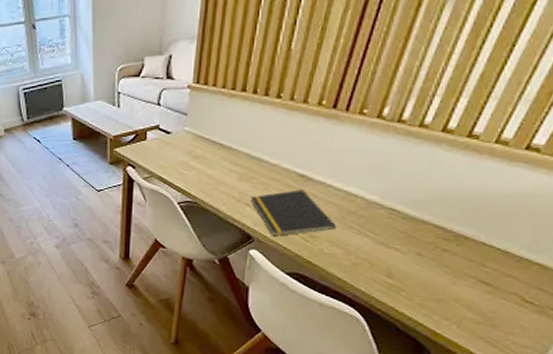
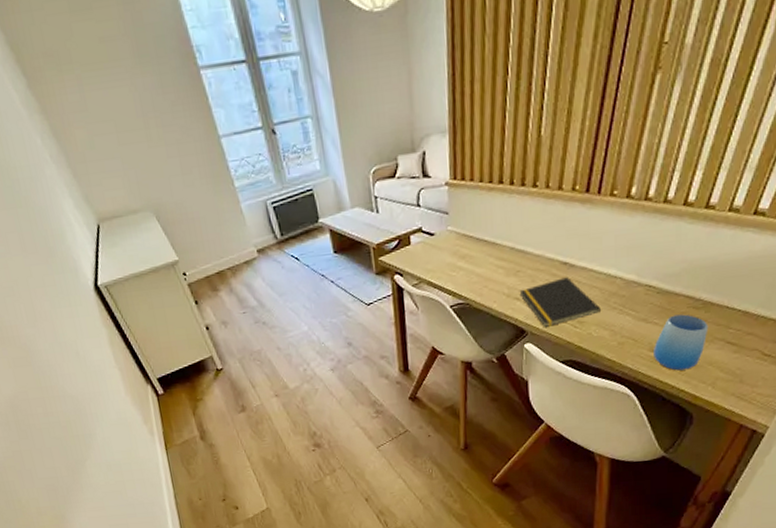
cup: none [391,243,459,303] -> present [654,314,709,371]

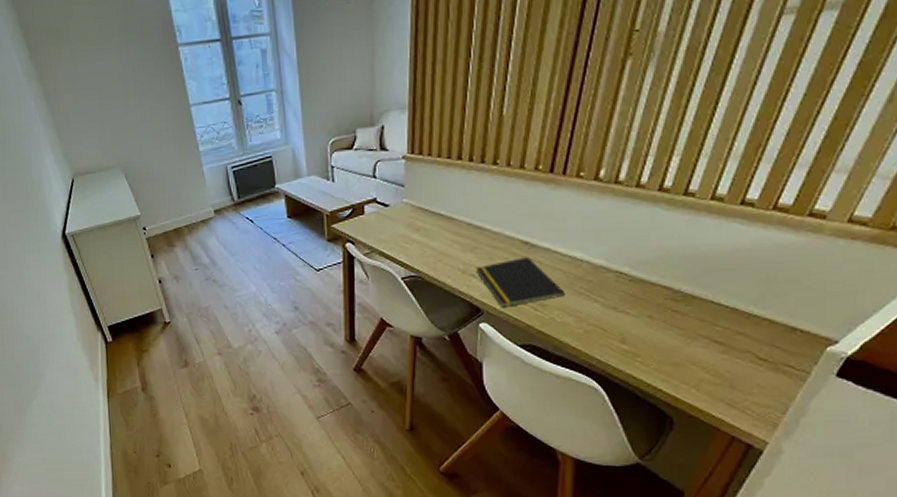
cup: present [654,314,709,371] -> none [626,306,690,367]

